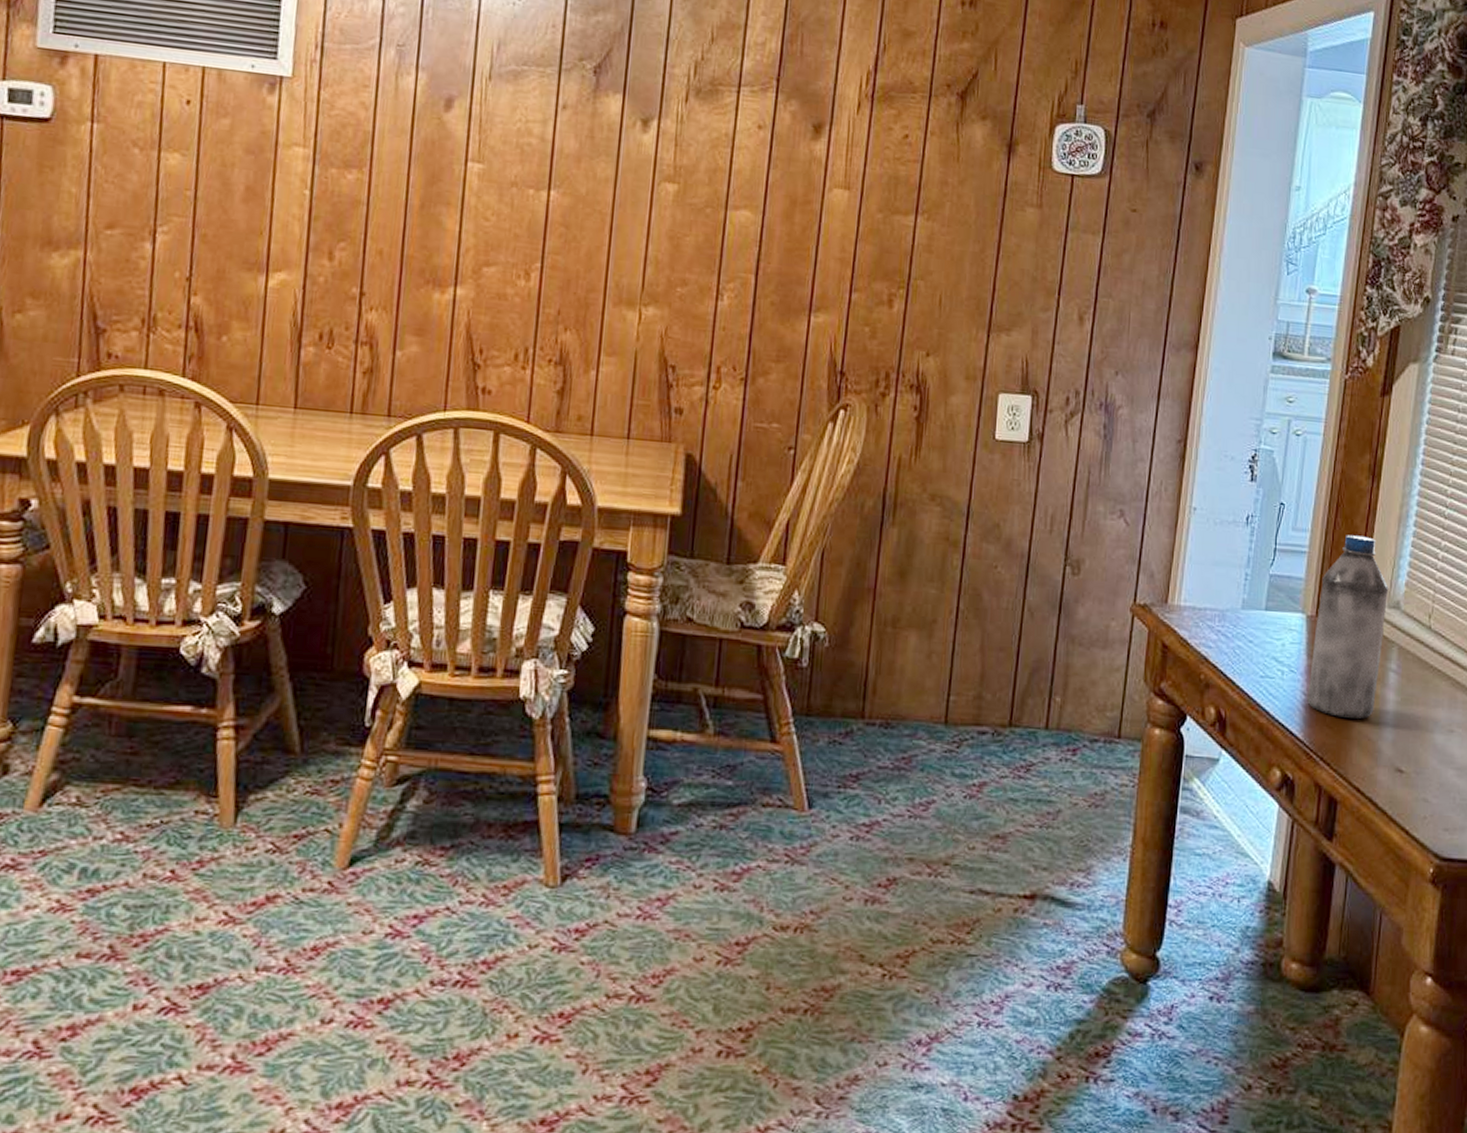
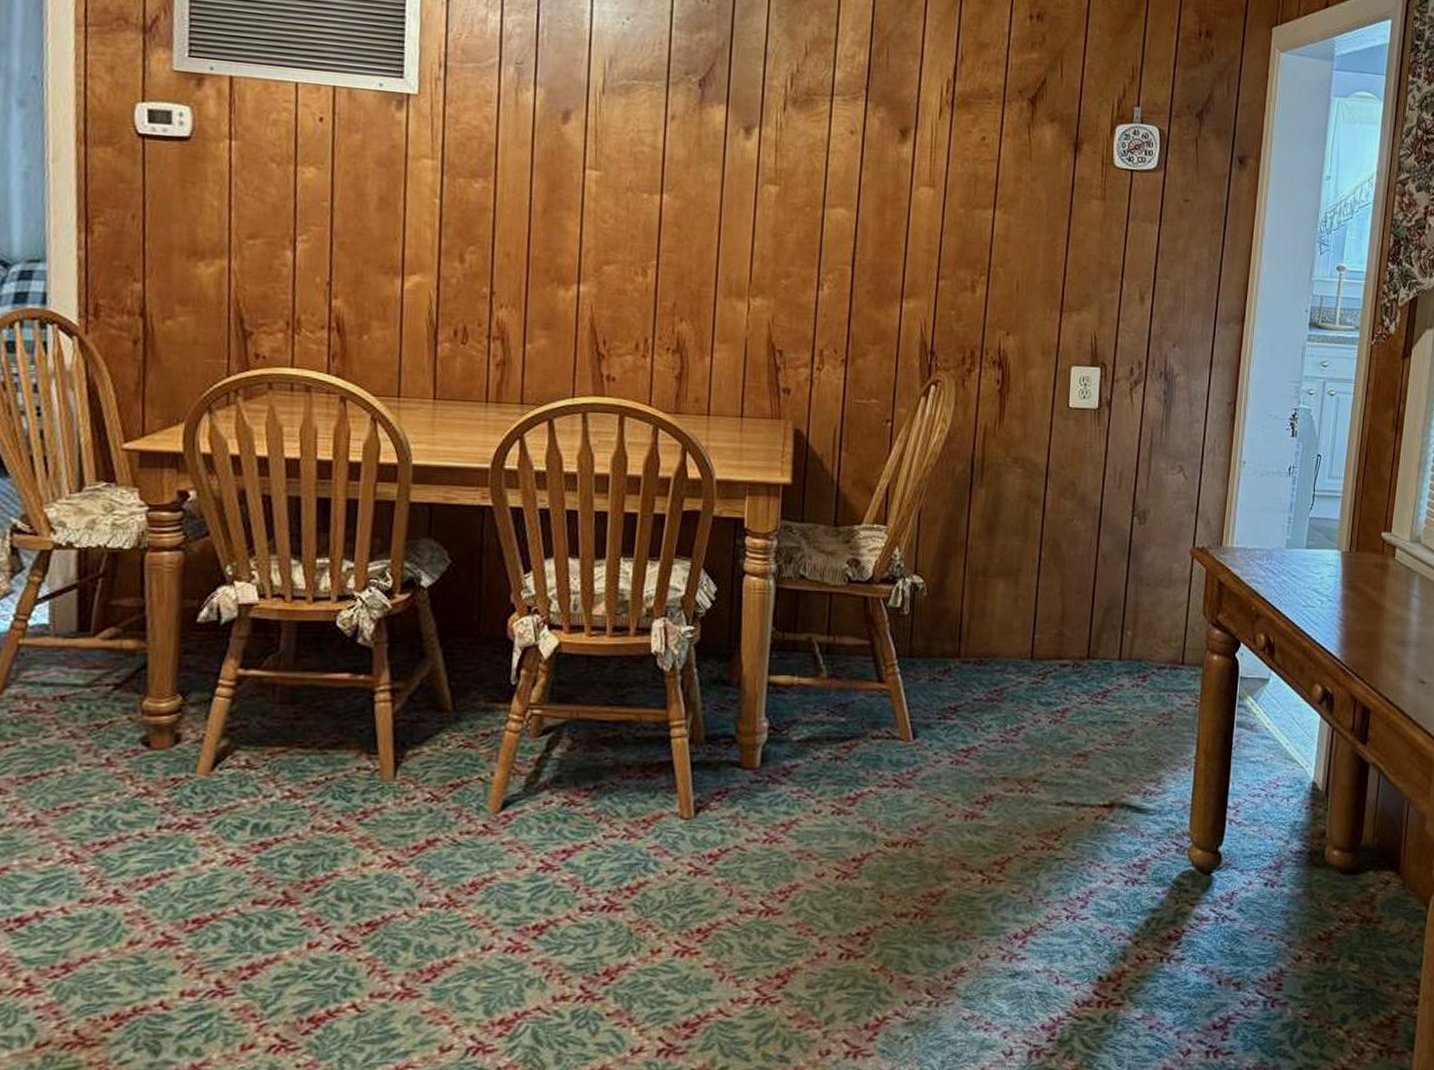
water bottle: present [1307,535,1389,720] -> none [1343,480,1411,640]

